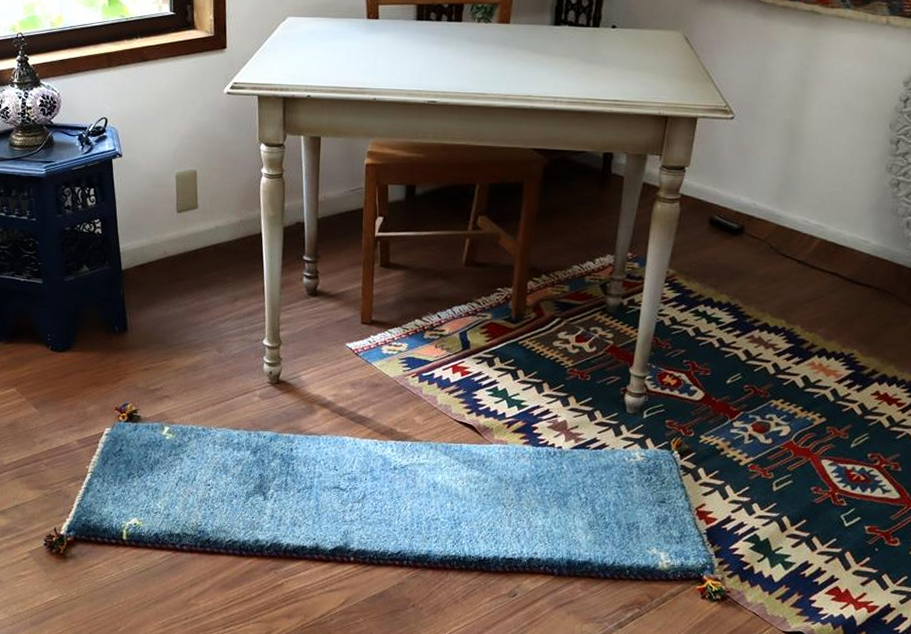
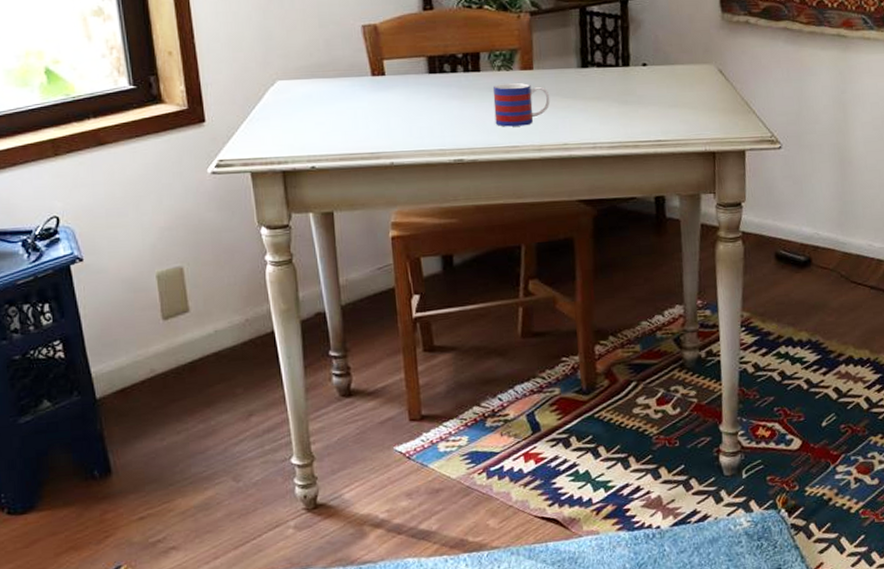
mug: none [469,34,521,76] -> present [492,82,550,127]

